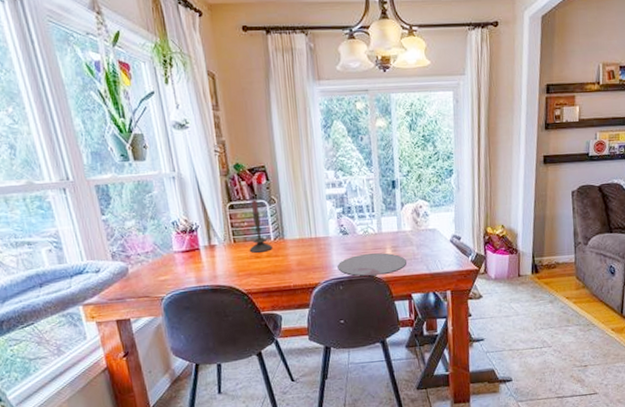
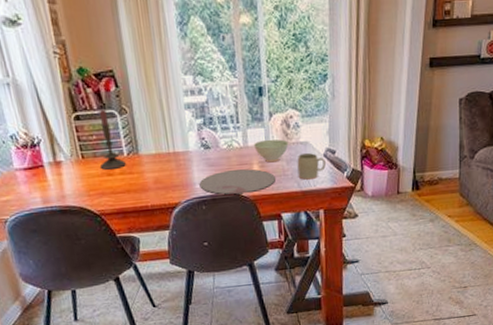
bowl: none [387,226,419,248] -> present [254,139,289,163]
mug: none [426,239,452,263] -> present [297,153,326,180]

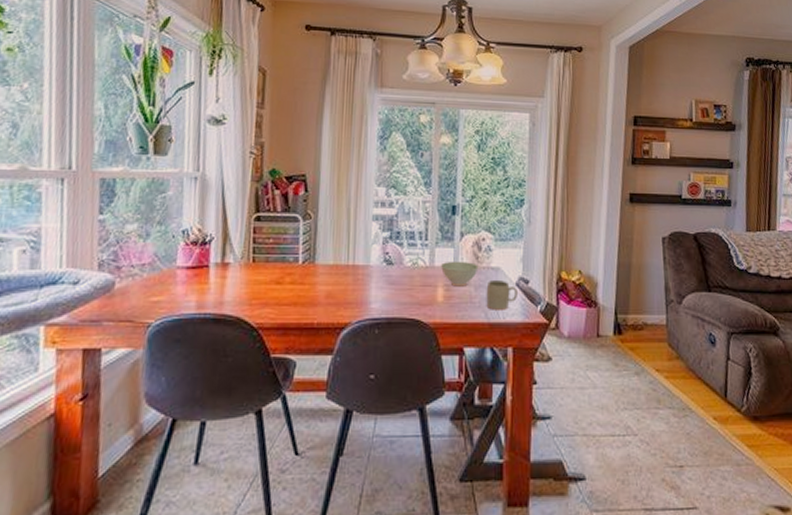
candle: present [98,108,126,170] -> none [271,211,299,277]
placemat: present [199,169,275,195] -> none [375,291,460,320]

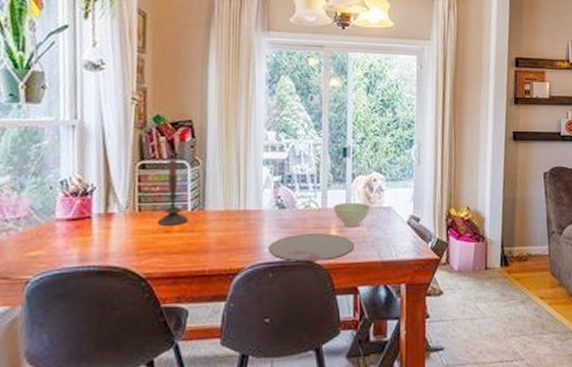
candle: none [271,211,299,277] -> present [158,158,188,226]
placemat: none [375,291,460,320] -> present [268,233,354,262]
mug: present [486,281,517,310] -> none [378,220,409,249]

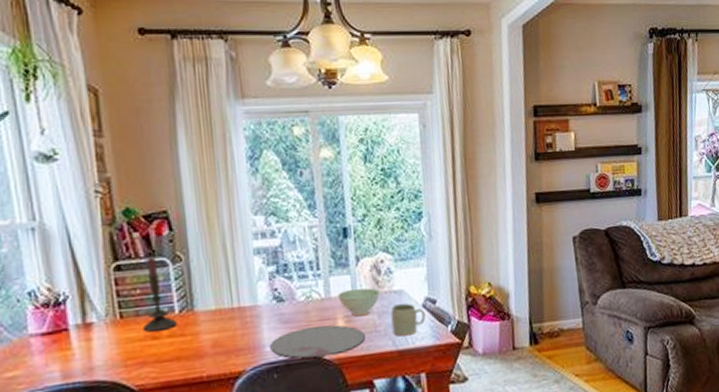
mug: none [378,220,409,249] -> present [390,303,426,336]

